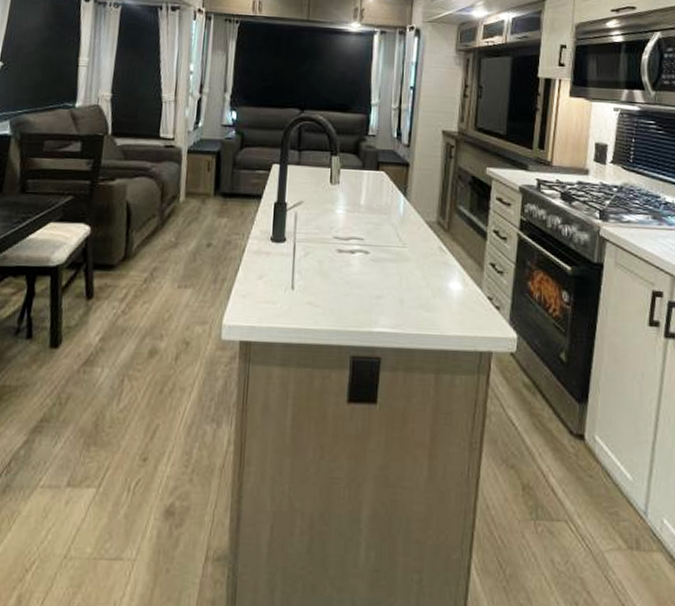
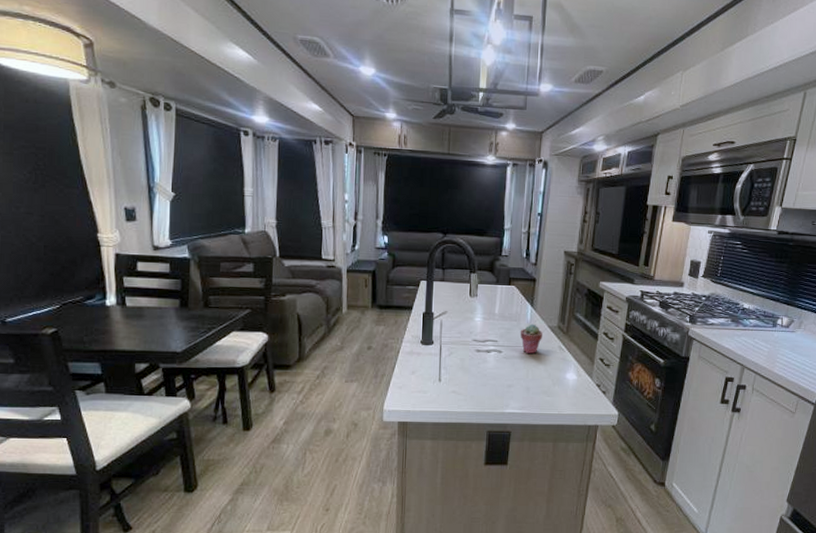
potted succulent: none [390,218,418,256] -> present [520,323,542,353]

